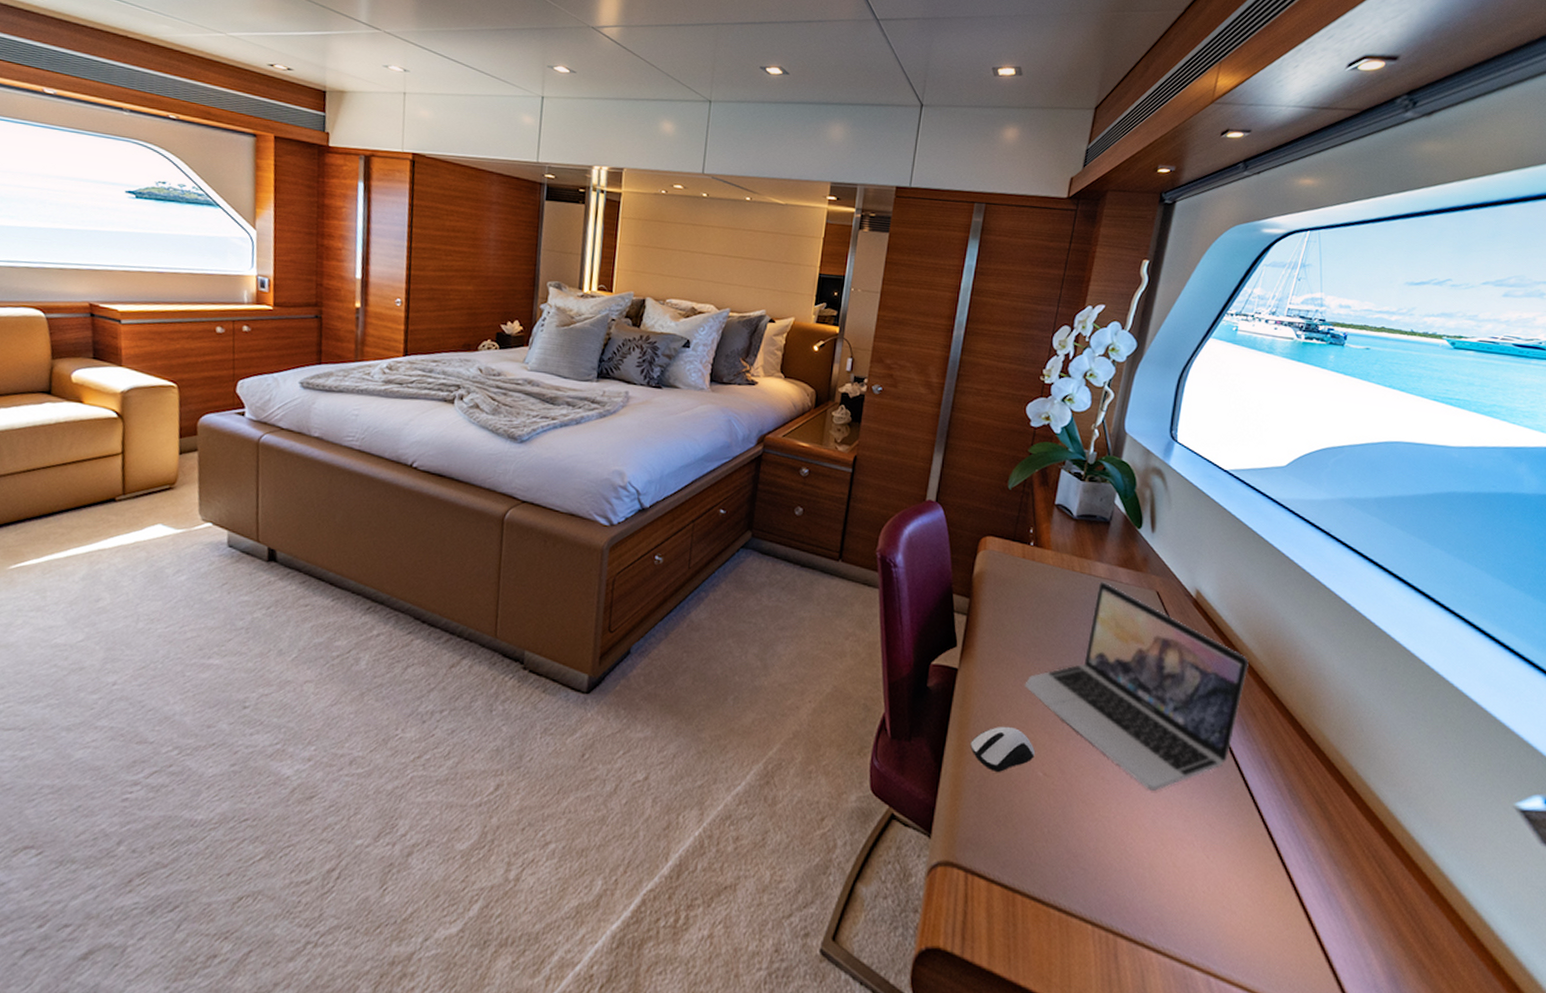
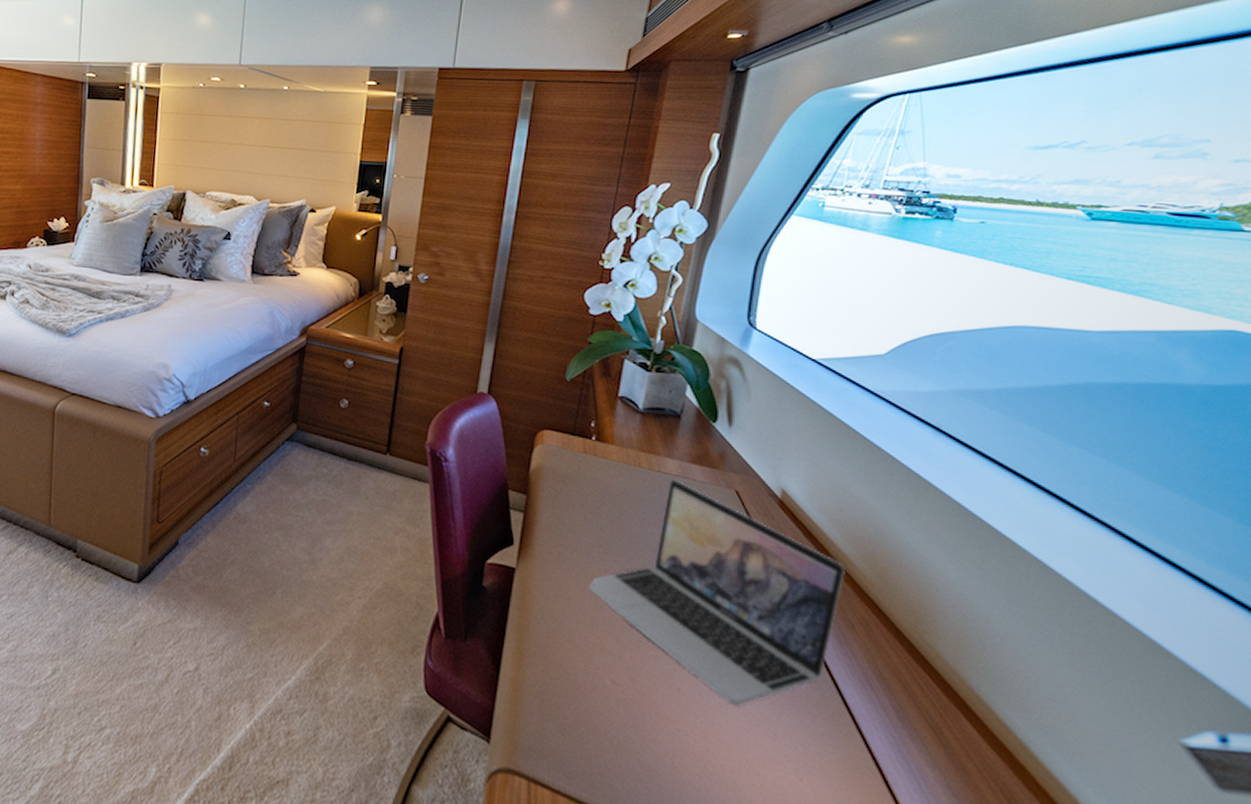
computer mouse: present [970,726,1035,772] -> none [531,629,601,678]

